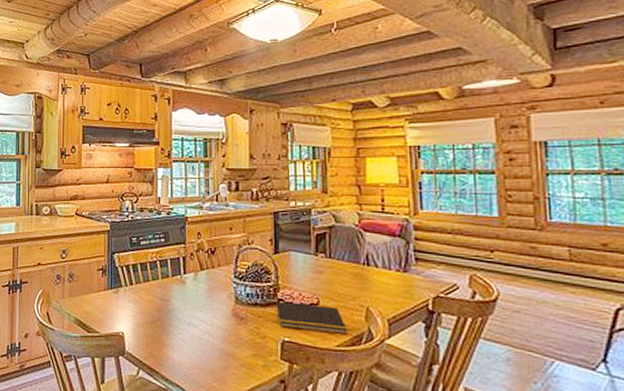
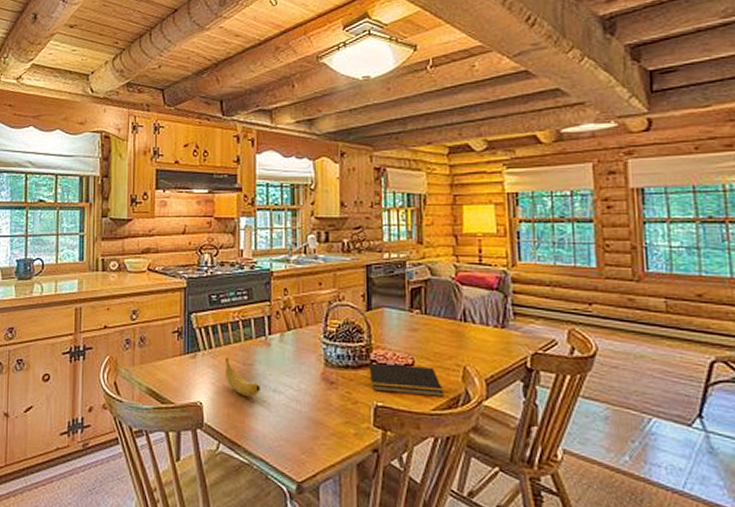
fruit: none [145,292,176,330] -> present [225,357,260,398]

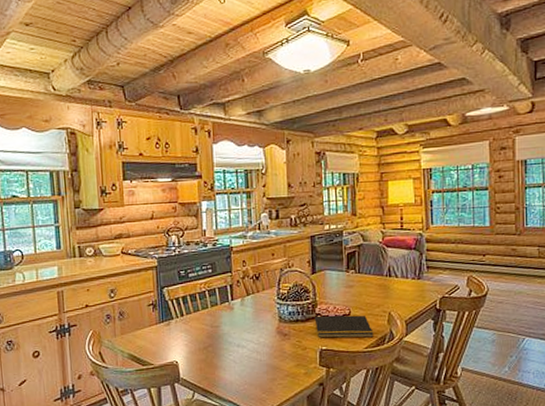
fruit: present [225,357,260,398] -> none [196,322,227,354]

